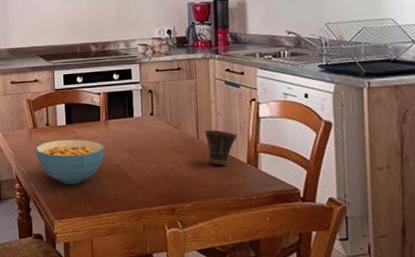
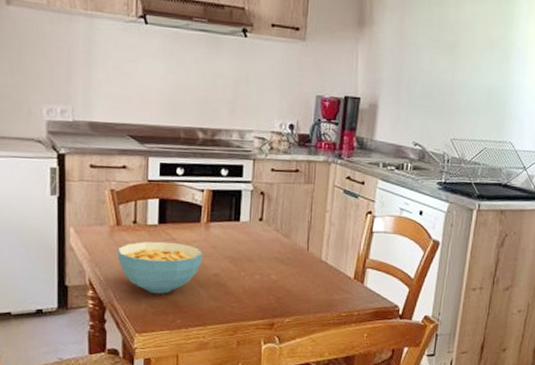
cup: present [205,130,237,165] -> none [315,241,348,280]

